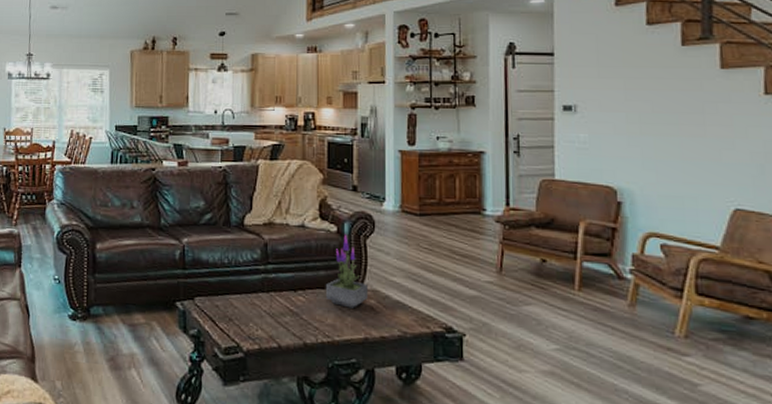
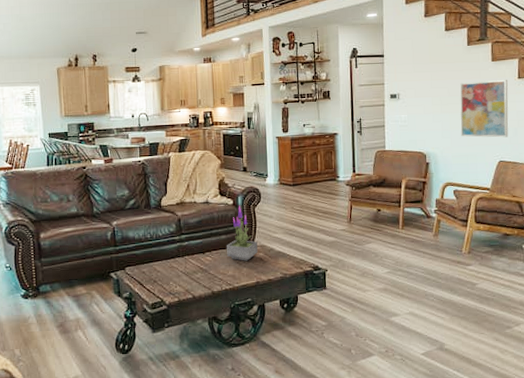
wall art: none [670,95,750,176] -> present [460,80,509,138]

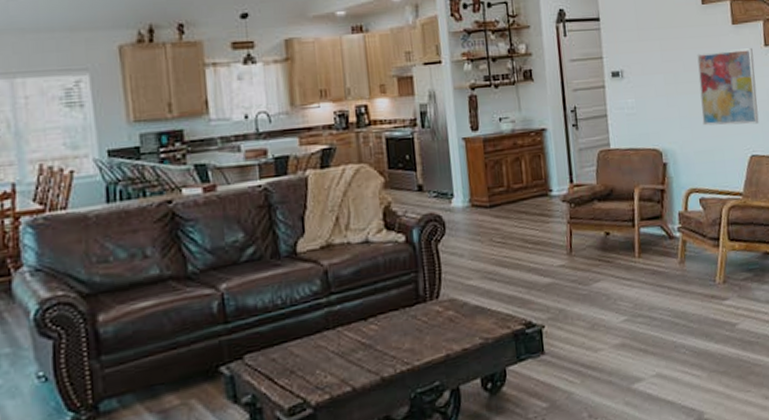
potted plant: present [227,205,258,261] -> none [400,242,445,326]

